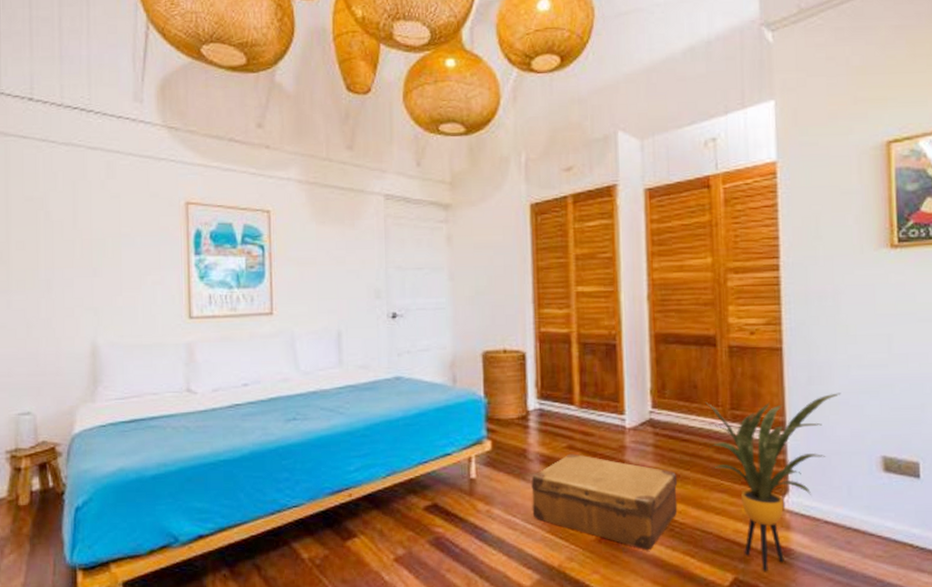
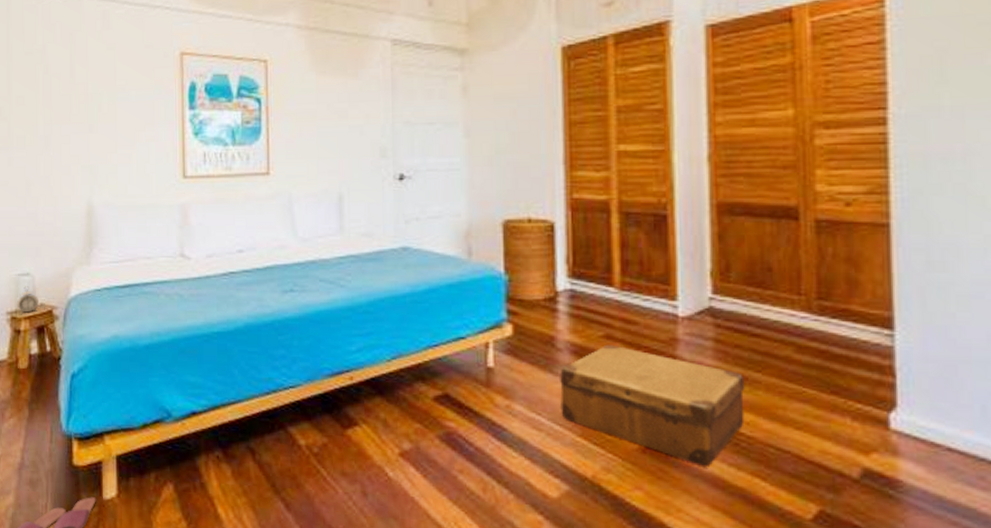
alarm clock: none [17,425,41,453] -> present [17,286,40,315]
house plant: present [698,393,841,571] -> none [773,283,974,505]

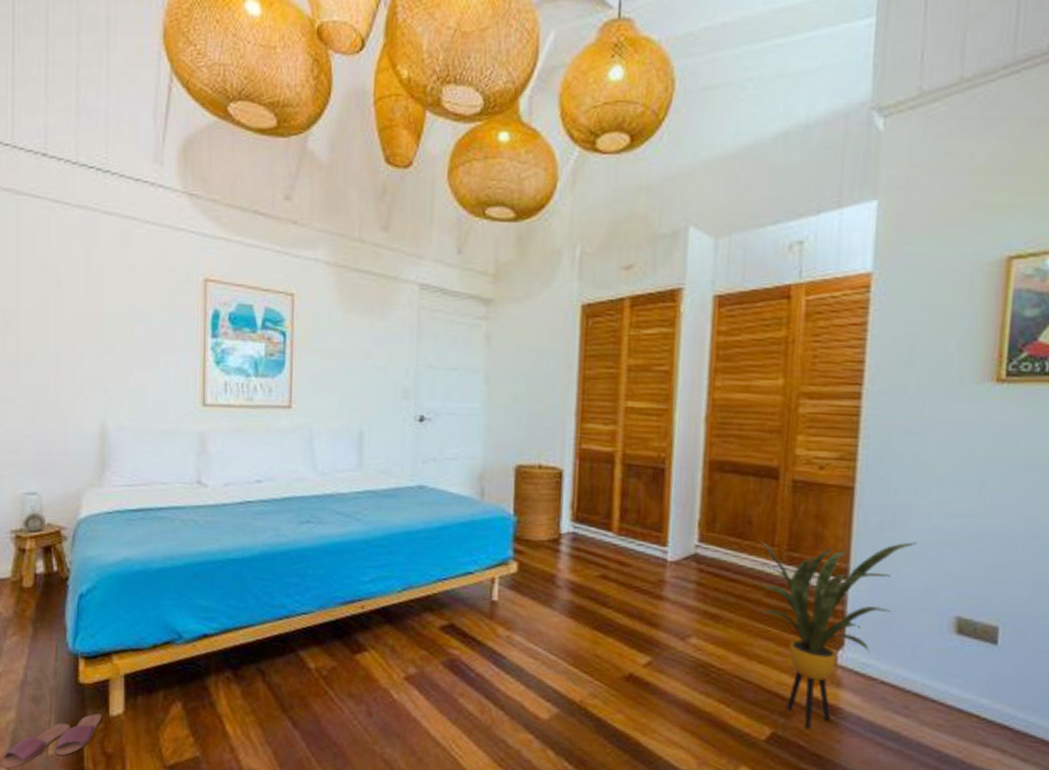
suitcase: present [560,344,745,466] -> none [556,583,720,694]
house plant: none [773,283,974,505] -> present [749,539,917,729]

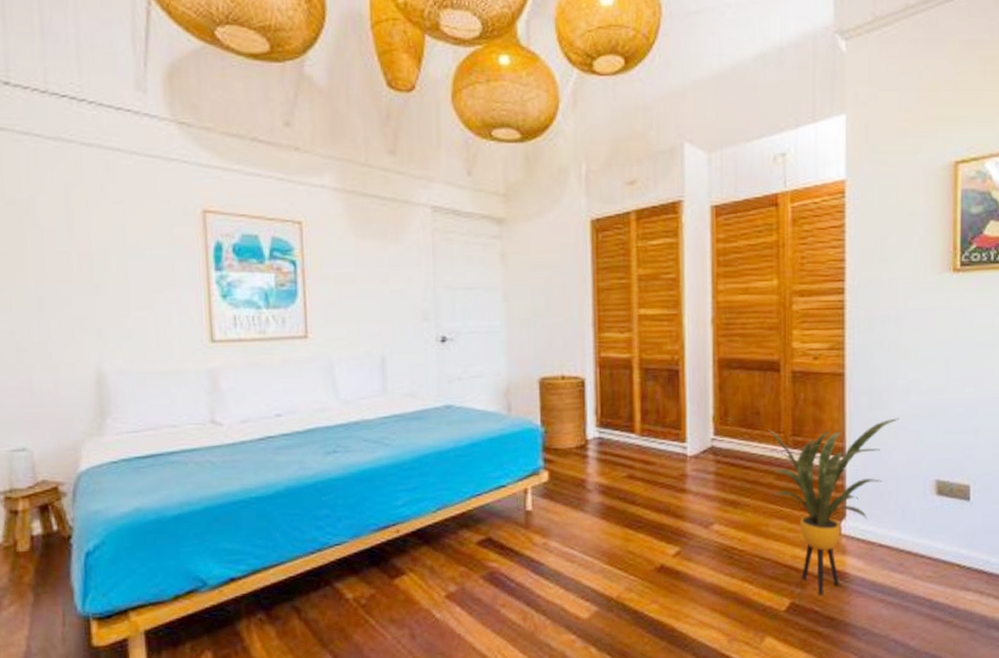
alarm clock: present [22,505,47,534] -> none [12,462,41,494]

